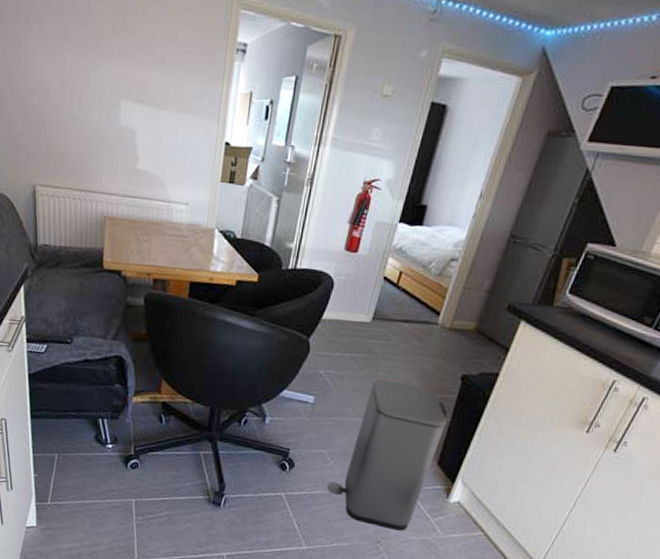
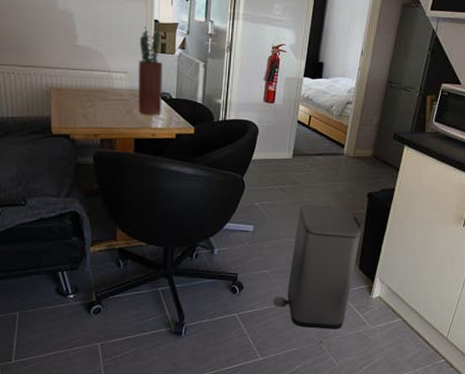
vase: none [197,149,232,258] -> present [138,25,163,116]

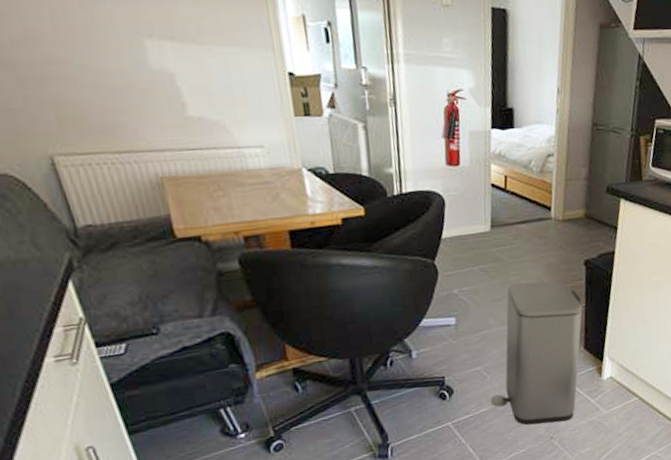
vase: present [138,25,163,116] -> none [272,80,319,201]

